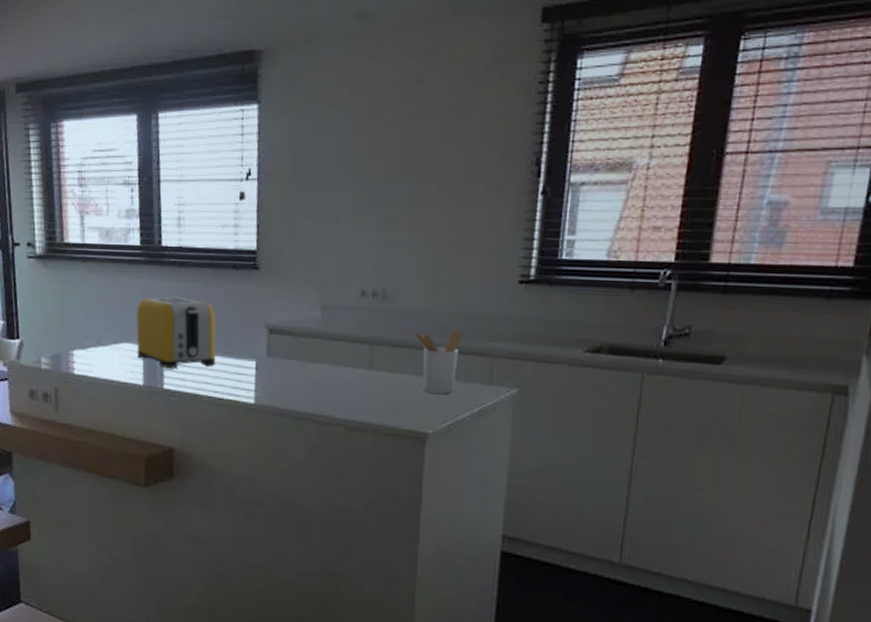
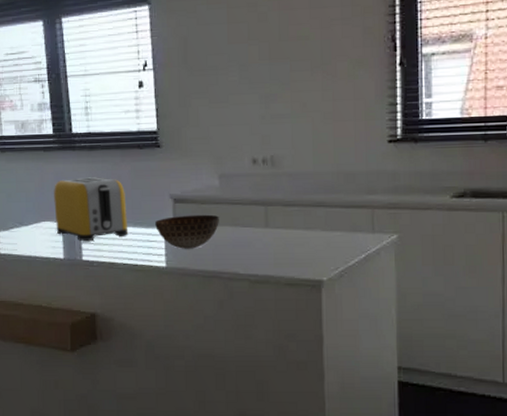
bowl: none [246,348,318,386] -> present [155,214,219,249]
utensil holder: present [414,329,462,394] -> none [302,187,344,244]

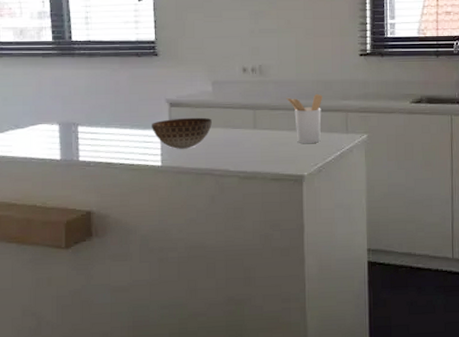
toaster: present [54,177,129,242] -> none [52,82,126,143]
utensil holder: none [302,187,344,244] -> present [286,93,322,143]

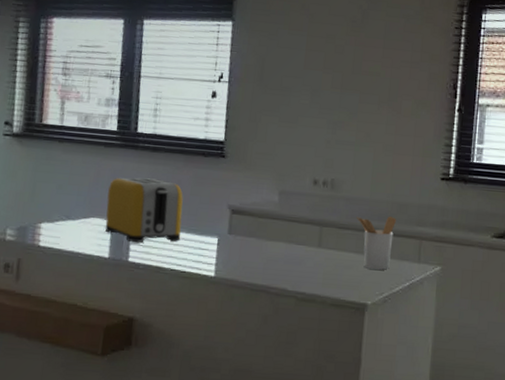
toaster: none [52,82,126,143] -> present [105,177,183,243]
bowl: present [152,117,212,149] -> none [209,227,274,261]

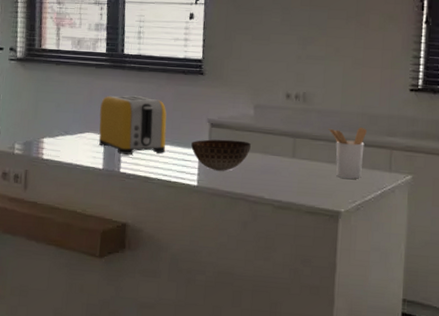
bowl: none [209,227,274,261] -> present [191,139,251,171]

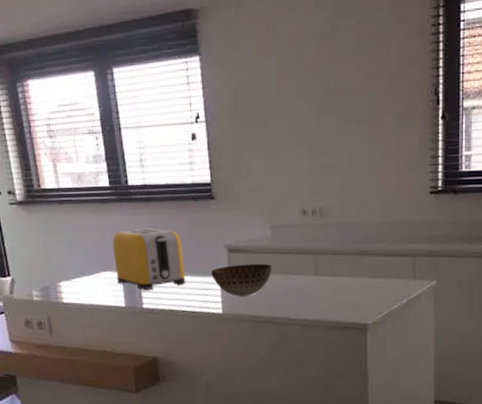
utensil holder: present [328,127,367,179] -> none [349,236,388,290]

